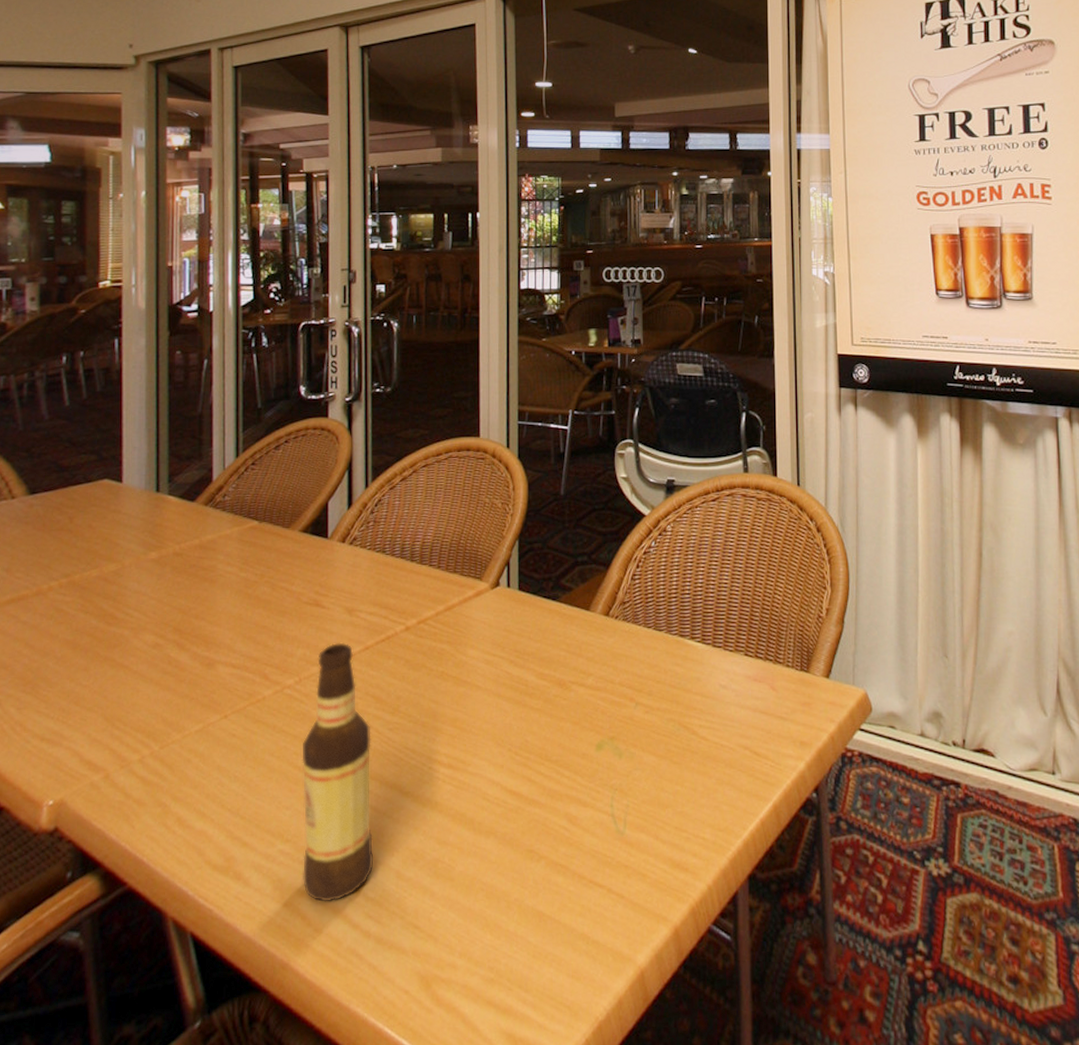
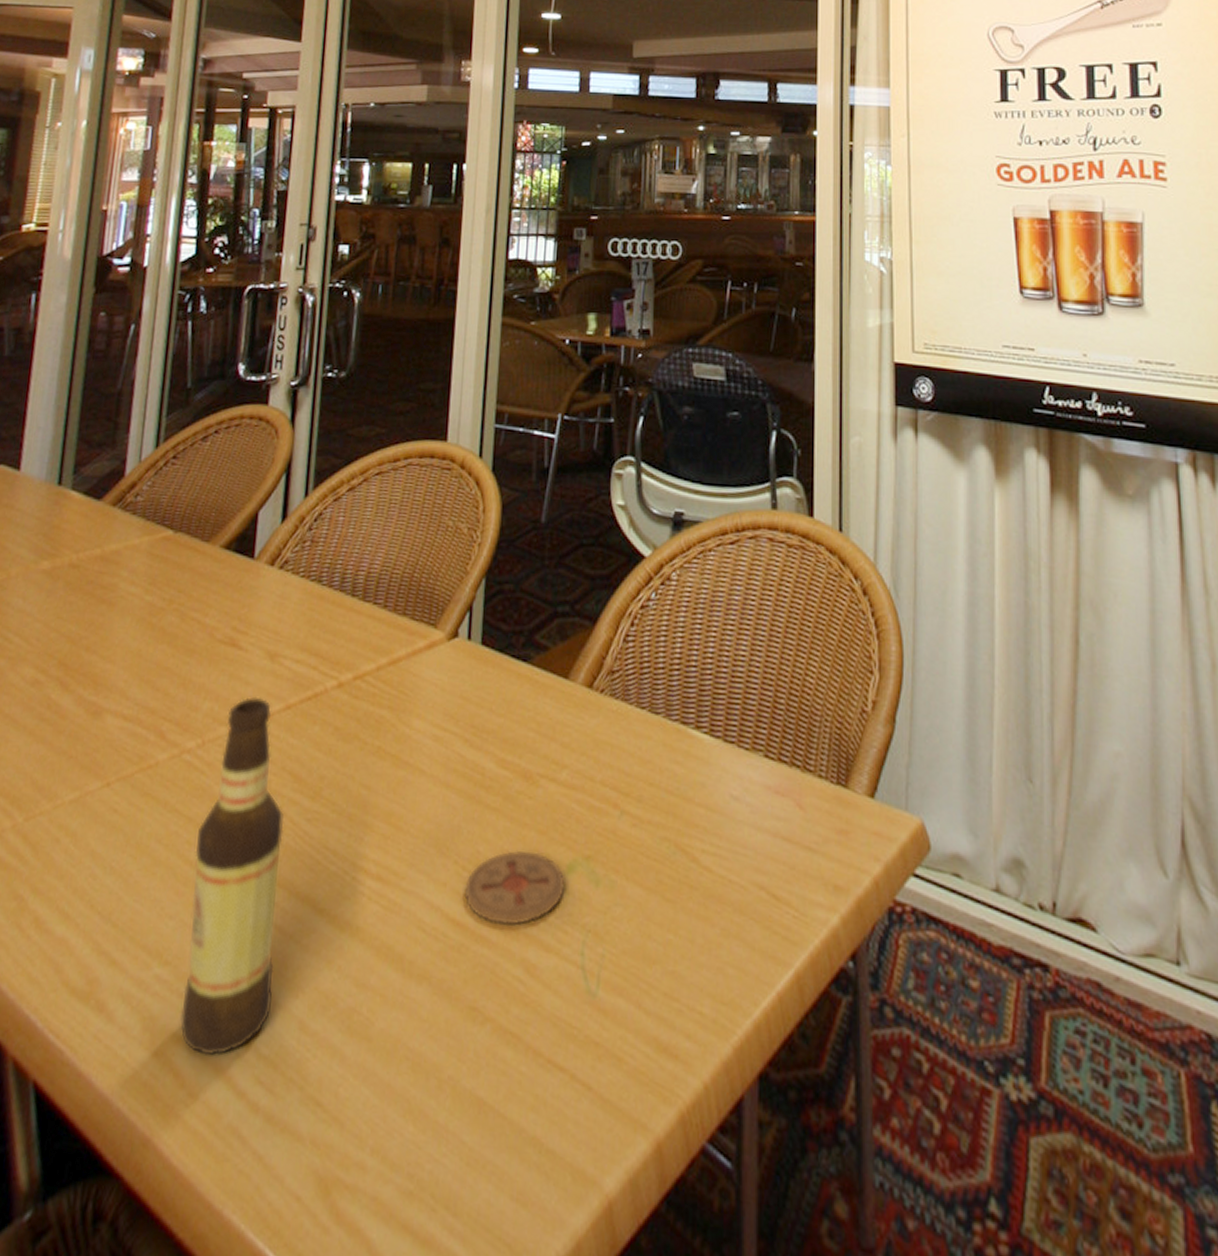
coaster: none [518,737,596,791] -> present [464,850,565,925]

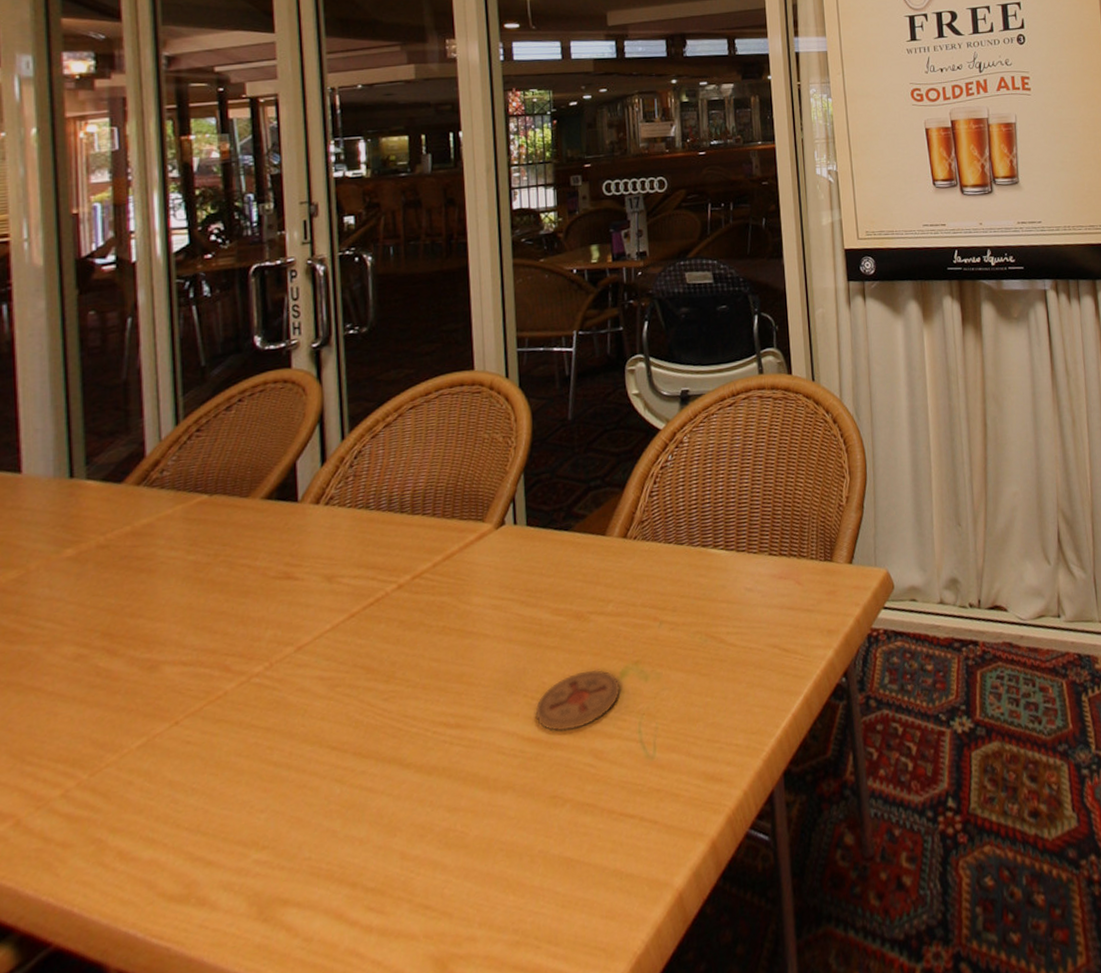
bottle: present [180,696,284,1056] -> none [277,614,372,907]

